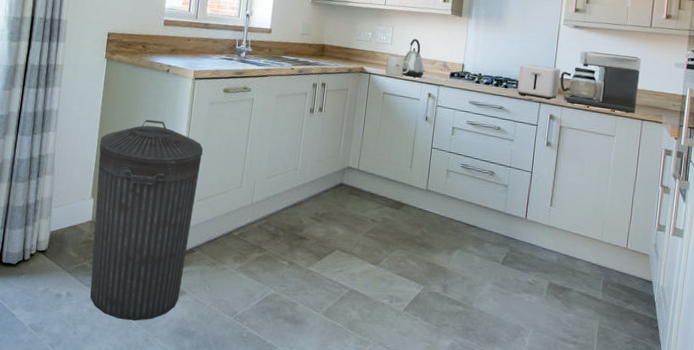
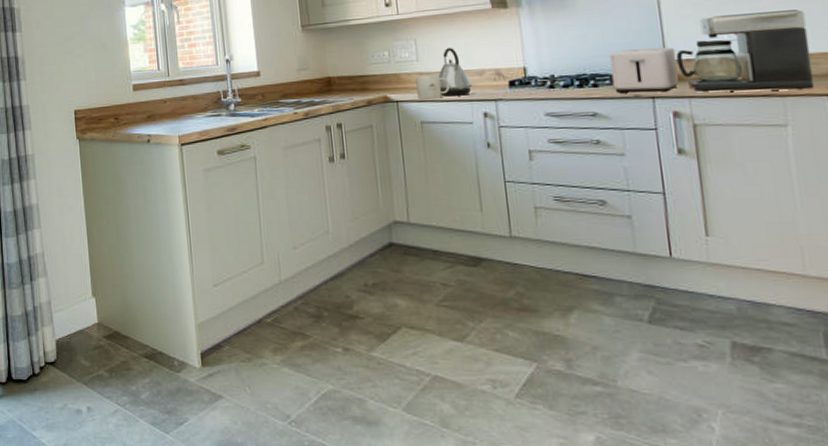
trash can: present [90,119,203,321] -> none [89,199,216,434]

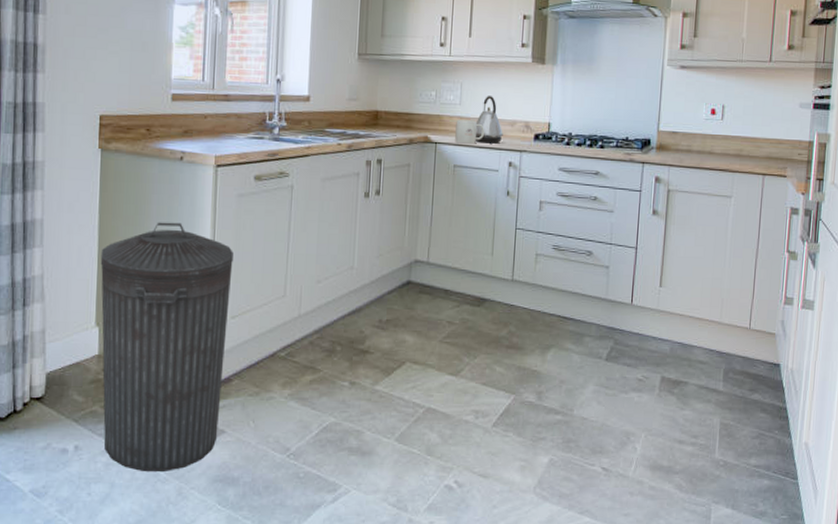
trash can: none [89,199,216,434] -> present [100,222,233,471]
toaster: present [608,47,680,93] -> none [613,117,667,160]
coffee maker: present [676,9,814,93] -> none [666,96,761,168]

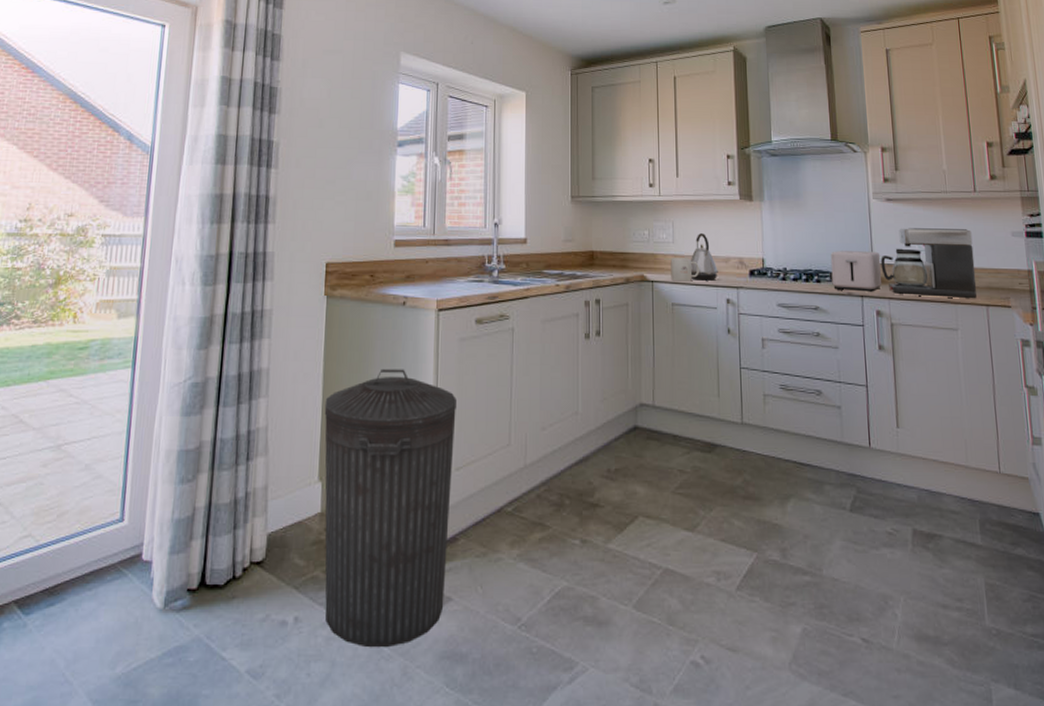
toaster: none [613,117,667,160] -> present [829,251,882,293]
coffee maker: none [666,96,761,168] -> present [881,228,977,299]

